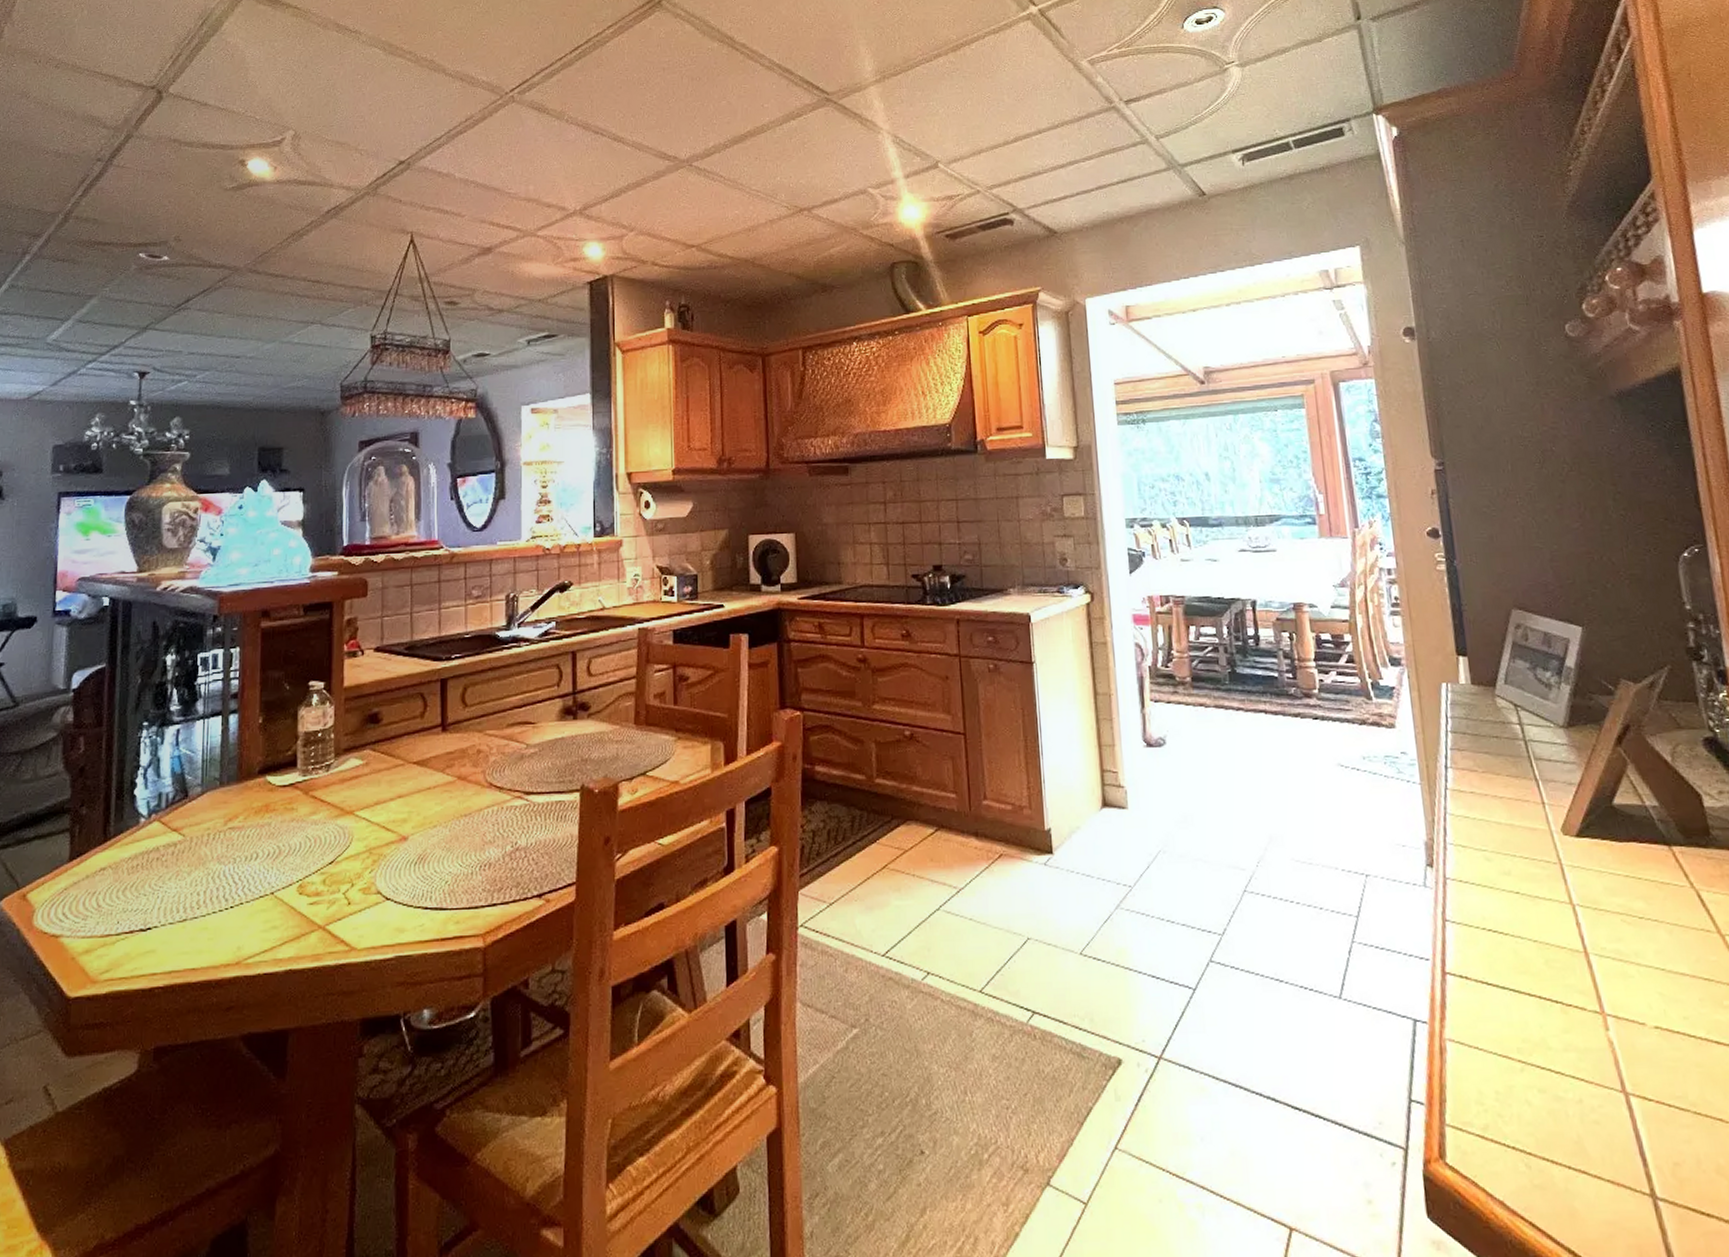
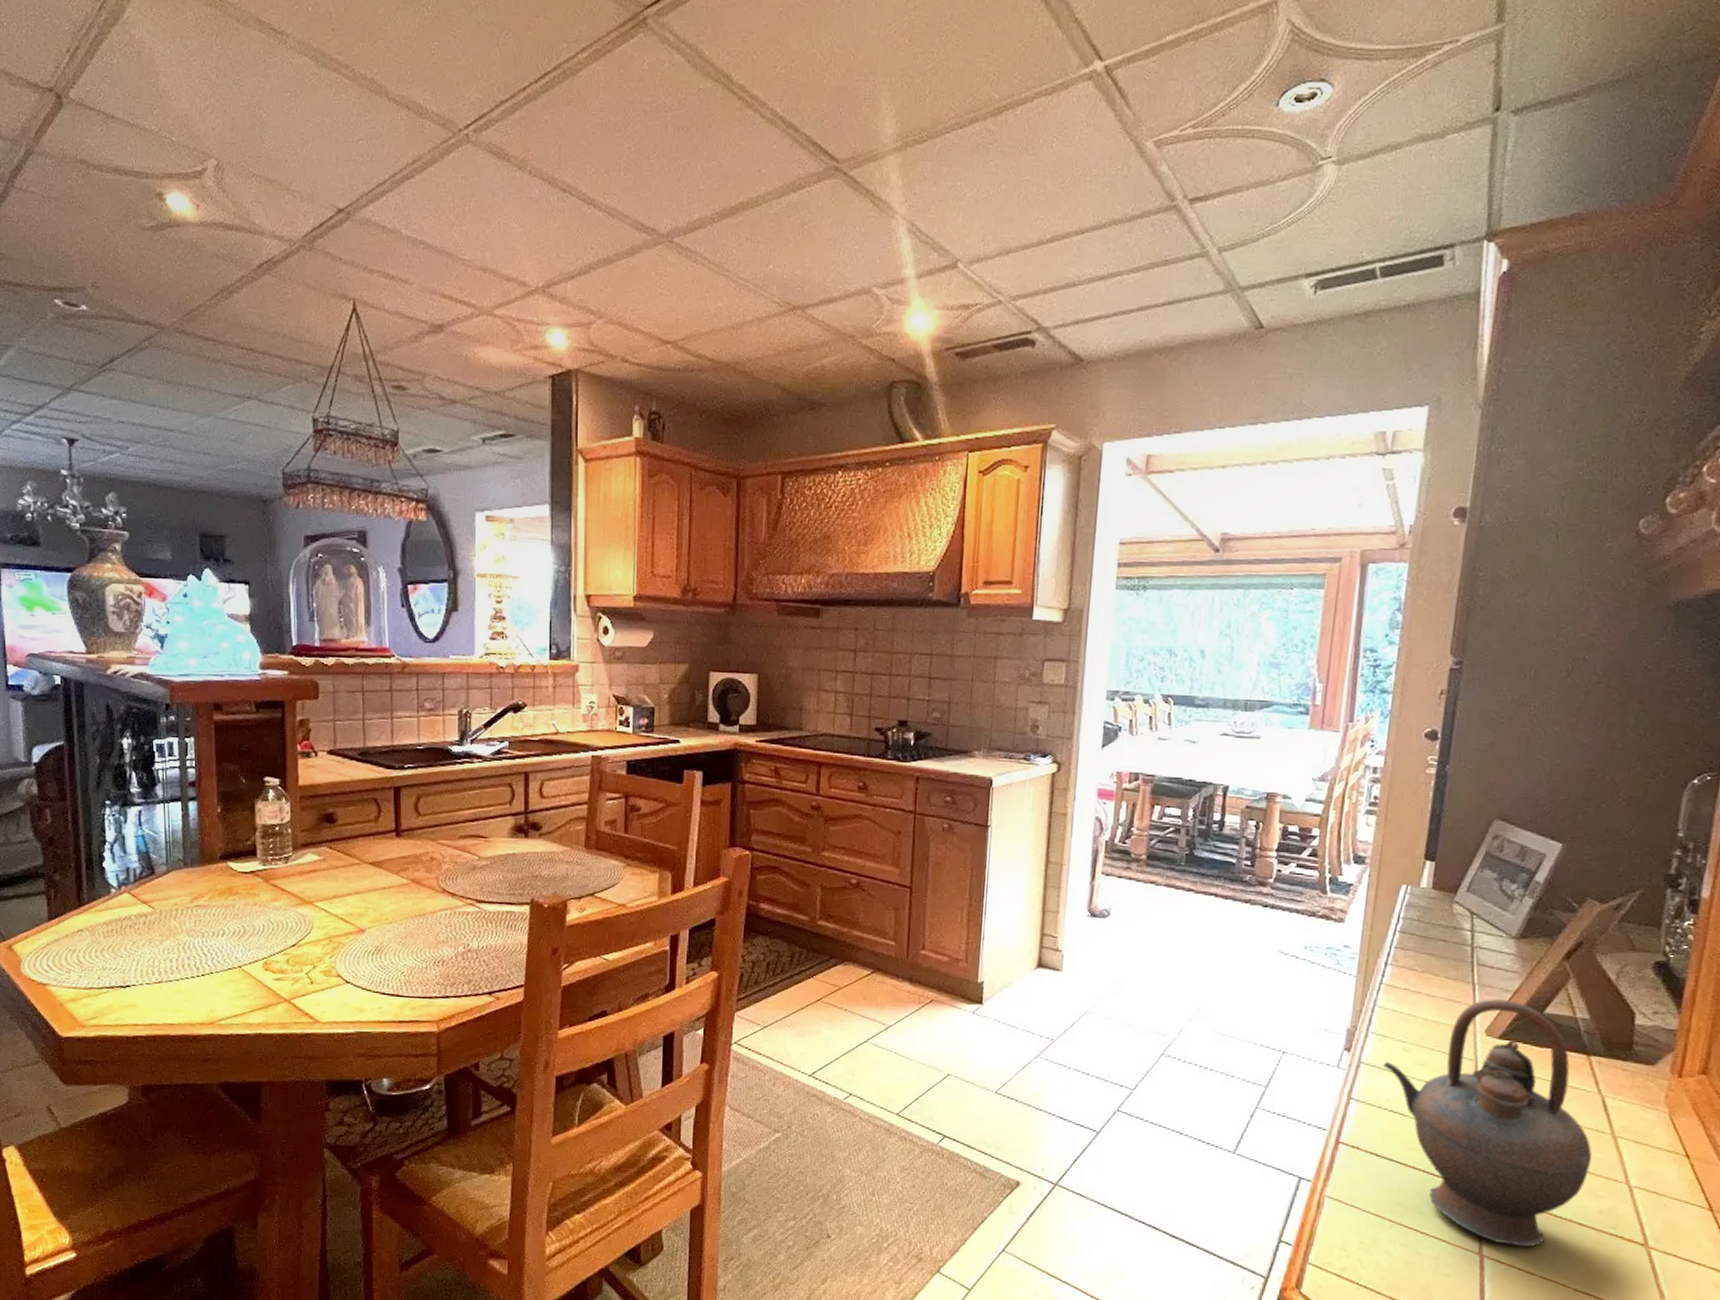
teapot: none [1468,793,1708,1078] -> present [1382,999,1592,1247]

